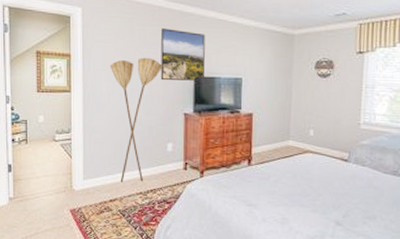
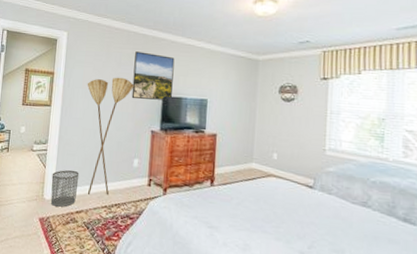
waste bin: none [79,158,110,197] -> present [50,170,80,207]

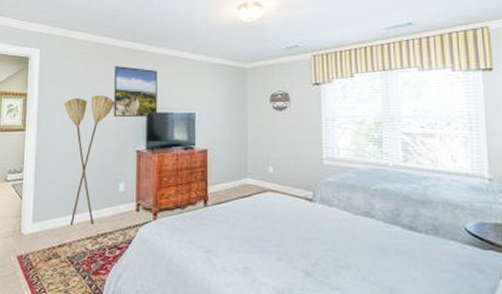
waste bin: present [50,170,80,207] -> none [29,199,60,242]

